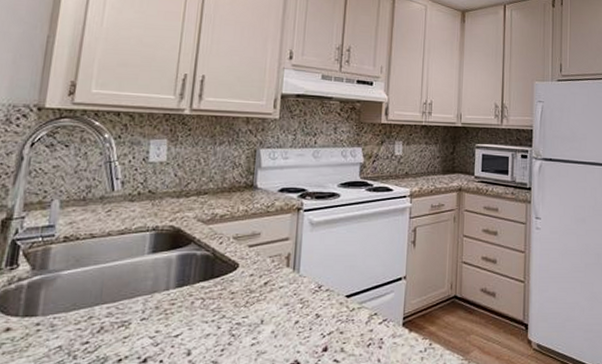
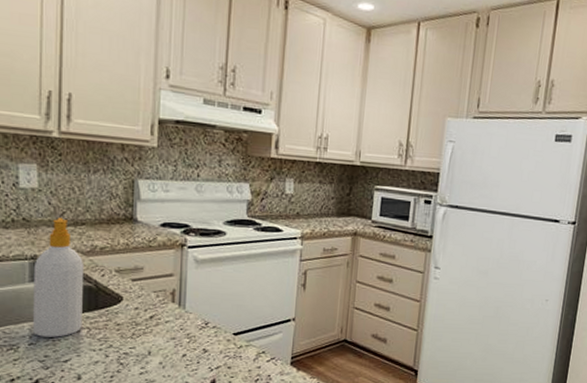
soap bottle: none [147,189,203,311] -> present [33,218,83,337]

